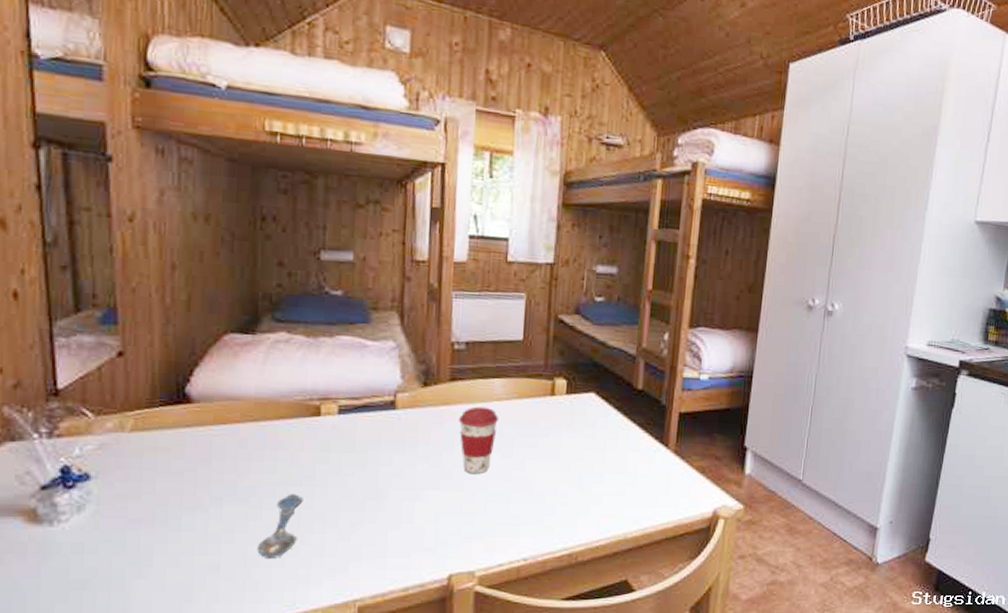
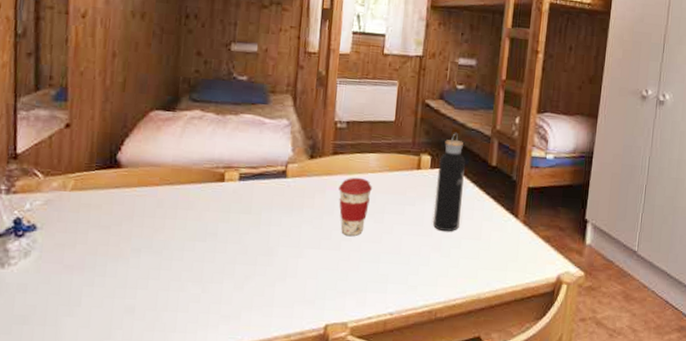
spoon: present [257,494,302,560] -> none [166,248,205,305]
water bottle: none [571,351,607,466] -> present [433,132,465,232]

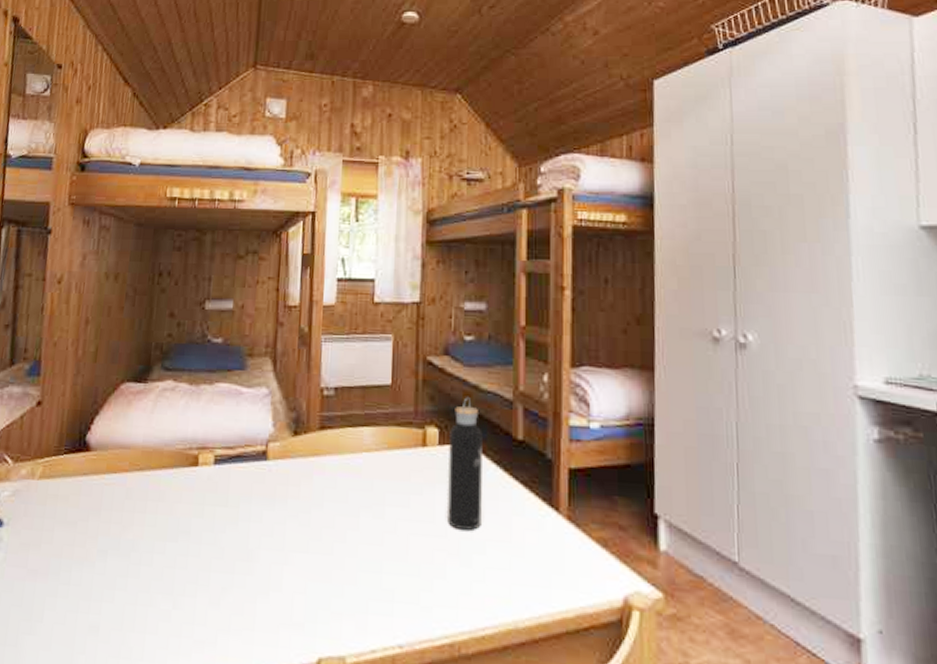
coffee cup: present [339,177,372,236] -> none [328,458,368,536]

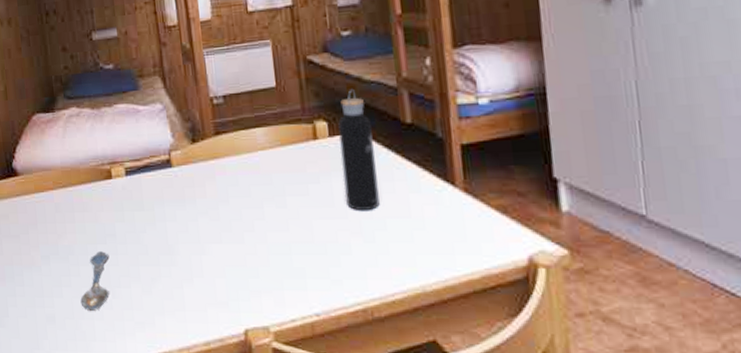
spoon: none [133,550,177,624] -> present [80,251,109,312]

